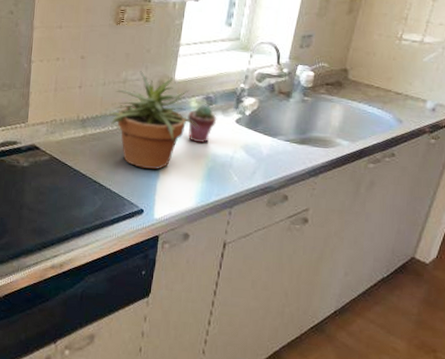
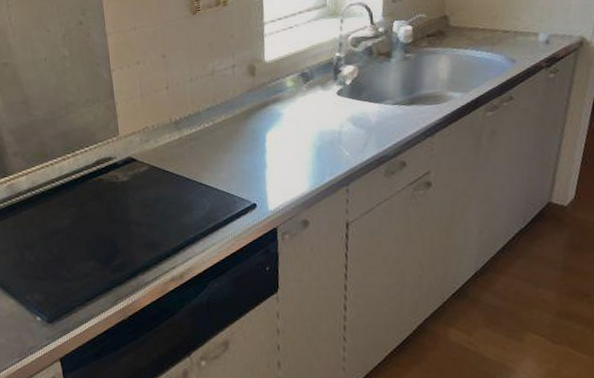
potted plant: present [107,71,199,170] -> none [200,59,299,162]
potted succulent: present [187,105,217,144] -> none [285,82,317,124]

